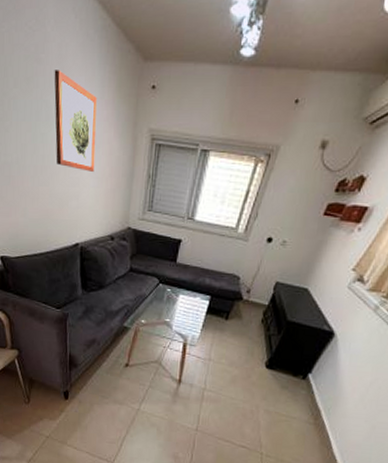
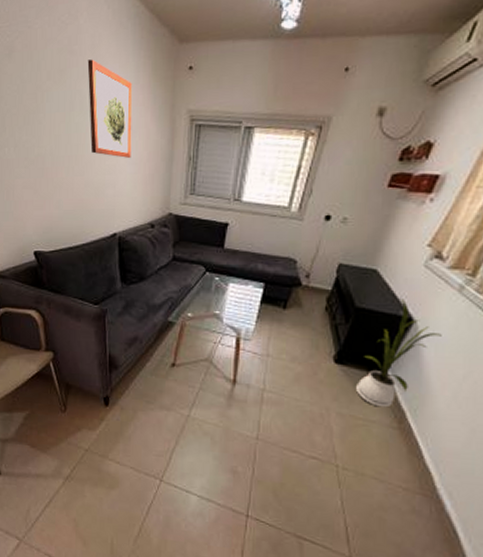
house plant: none [282,313,357,407] -> present [356,297,442,408]

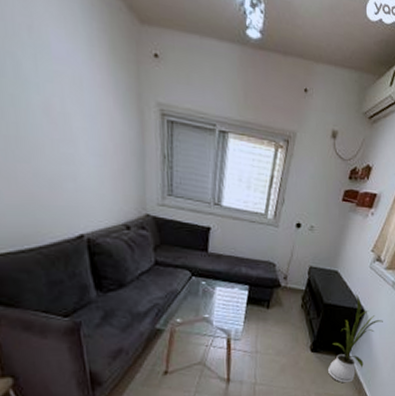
wall art: present [87,59,133,158] -> none [18,14,94,148]

